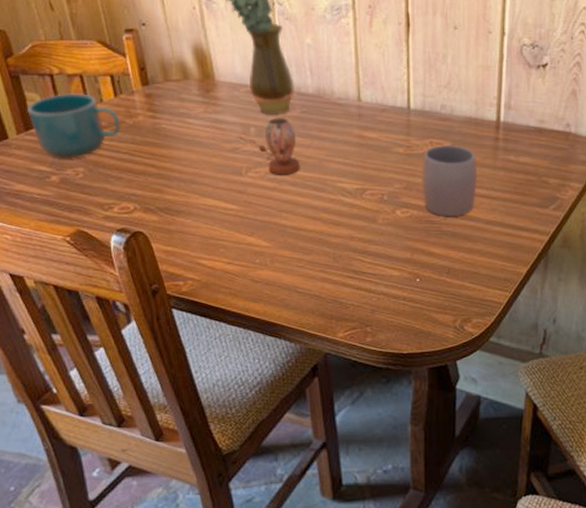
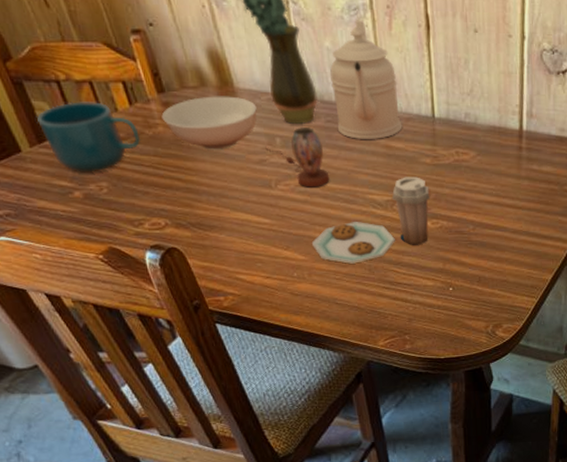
bowl: none [143,88,235,138] -> present [161,96,257,150]
plate: none [276,166,402,251] -> present [311,177,431,264]
coffeepot: none [309,19,377,129] -> present [330,20,403,139]
mug: present [421,144,478,216] -> none [449,154,504,226]

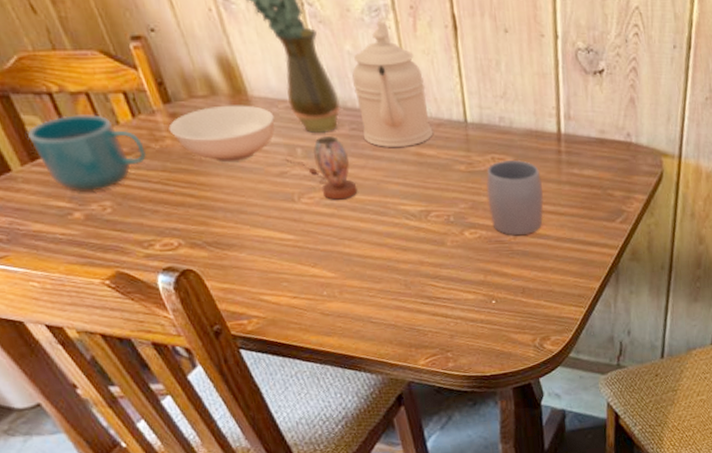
plate: present [311,177,431,264] -> none [341,185,468,279]
mug: none [449,154,504,226] -> present [486,159,544,235]

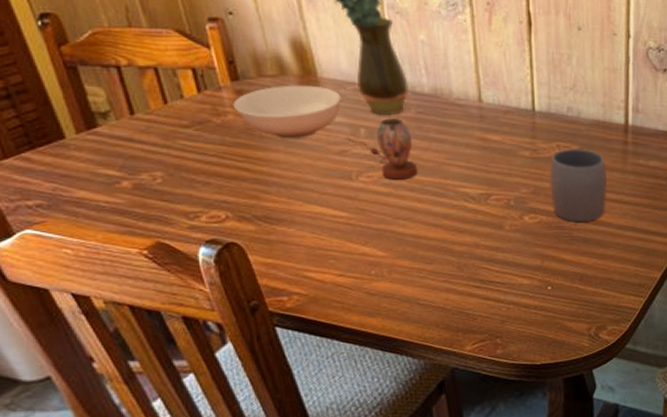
cup: present [28,114,147,192] -> none [89,87,207,161]
coffeepot: present [352,21,433,147] -> none [424,15,500,131]

